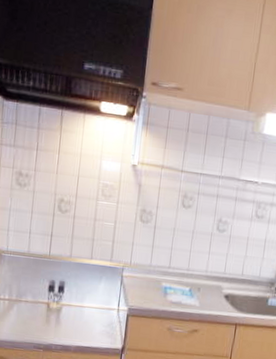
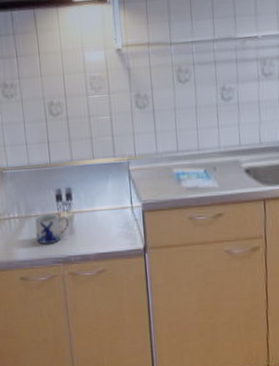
mug: none [21,301,58,330] -> present [34,214,70,245]

